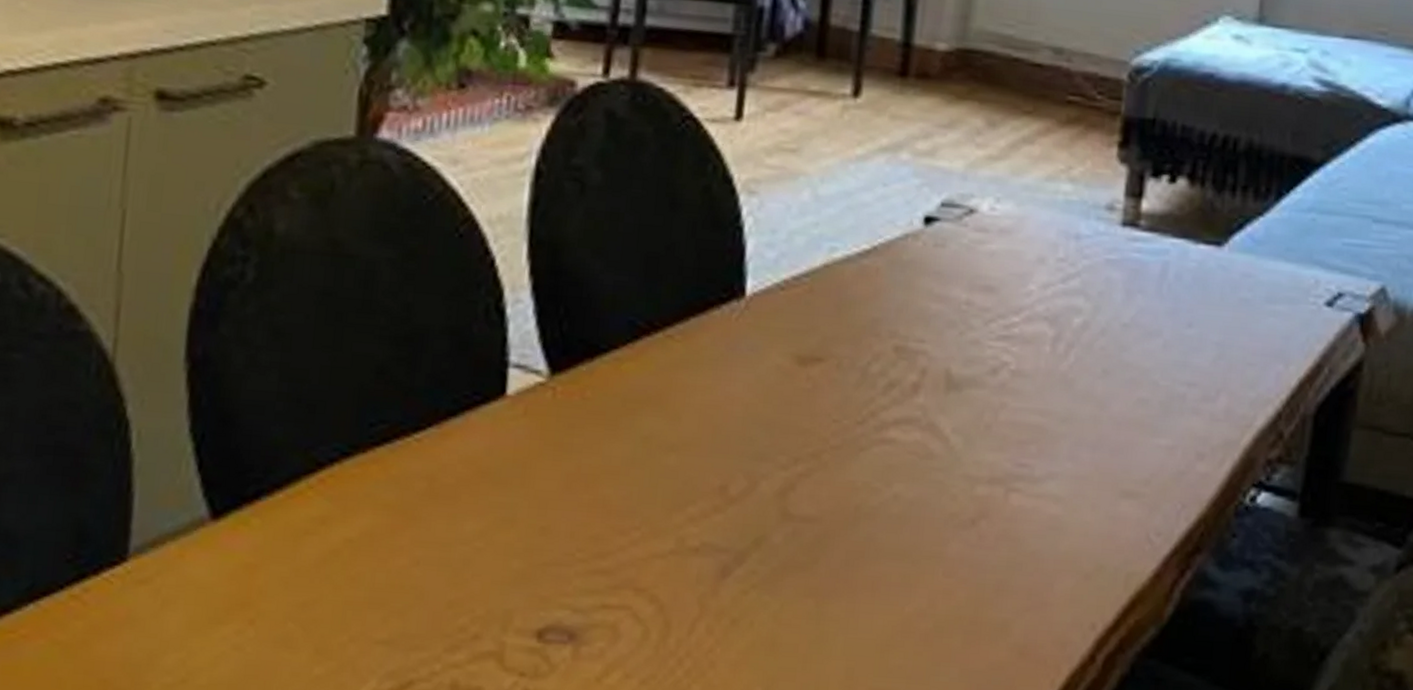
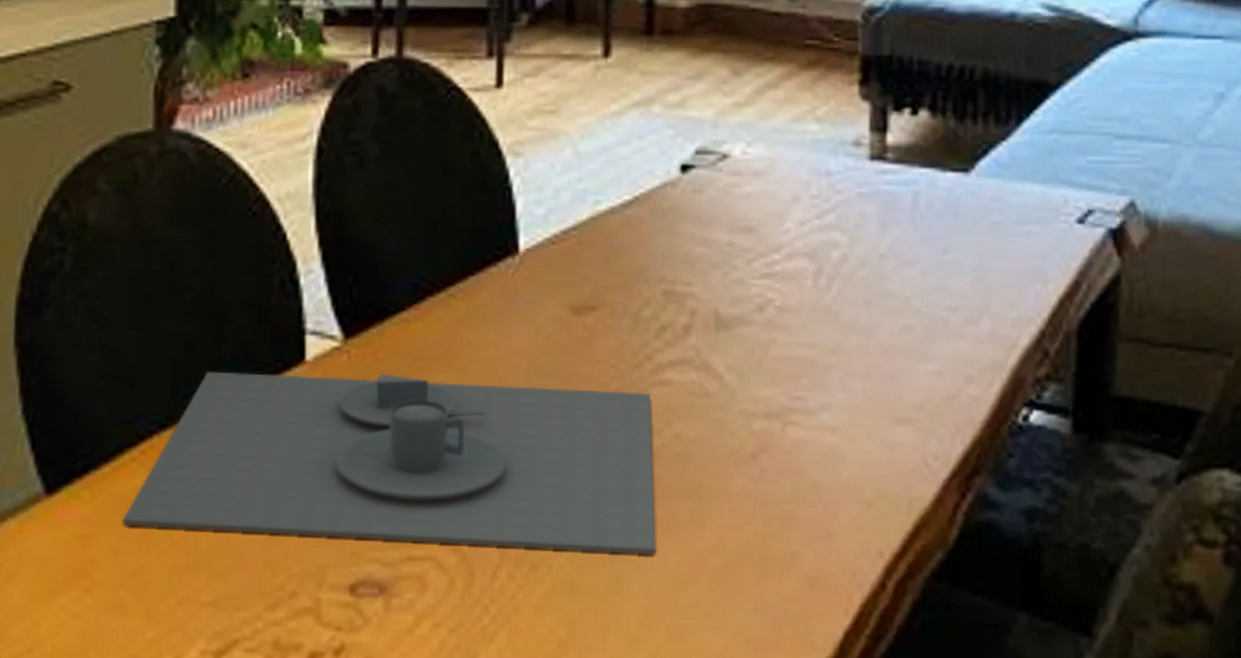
place setting: none [294,399,872,616] -> present [122,371,657,555]

